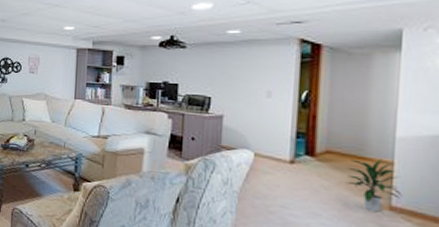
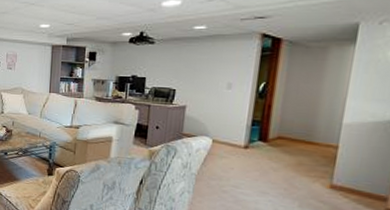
indoor plant: present [345,158,402,213] -> none [293,143,343,190]

